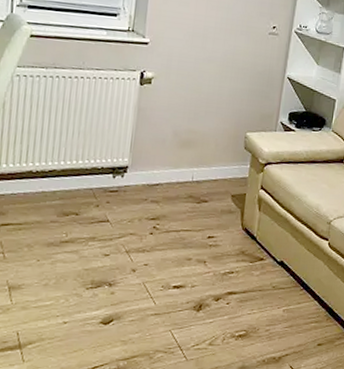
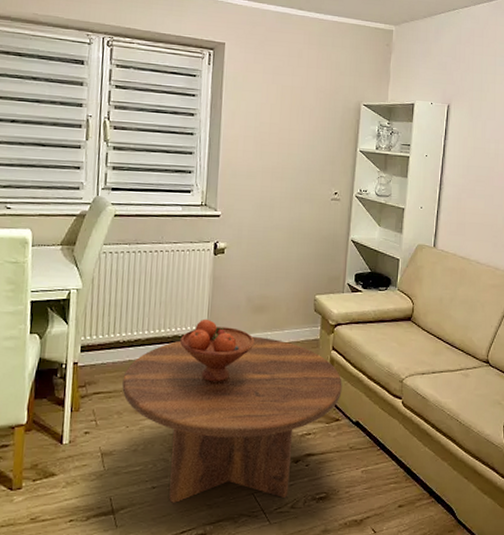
coffee table: none [33,171,269,338] -> present [122,336,342,503]
fruit bowl: none [98,151,180,218] -> present [179,318,255,382]

